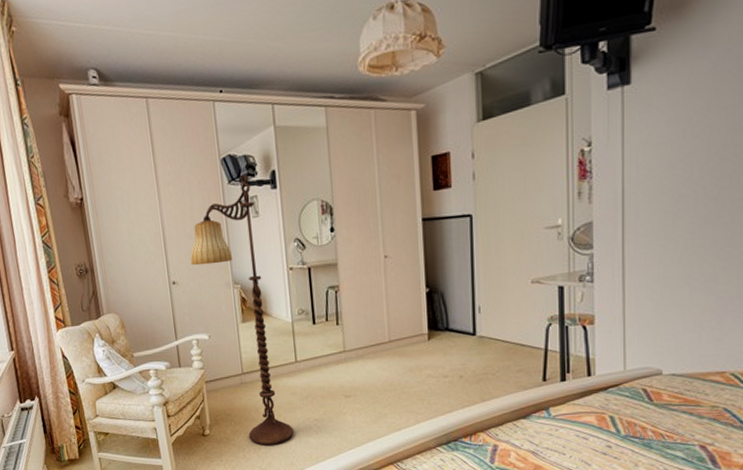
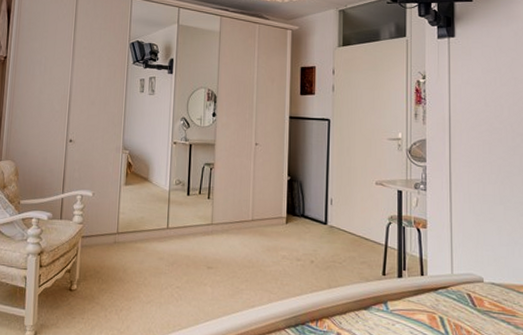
floor lamp: present [190,175,294,445] -> none [89,59,156,308]

